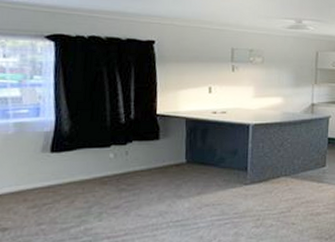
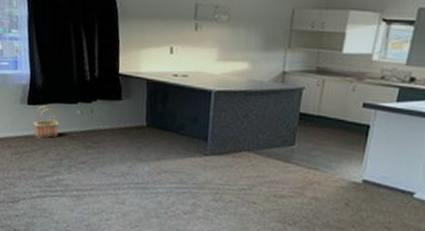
basket: none [57,152,88,187] -> present [34,105,59,138]

